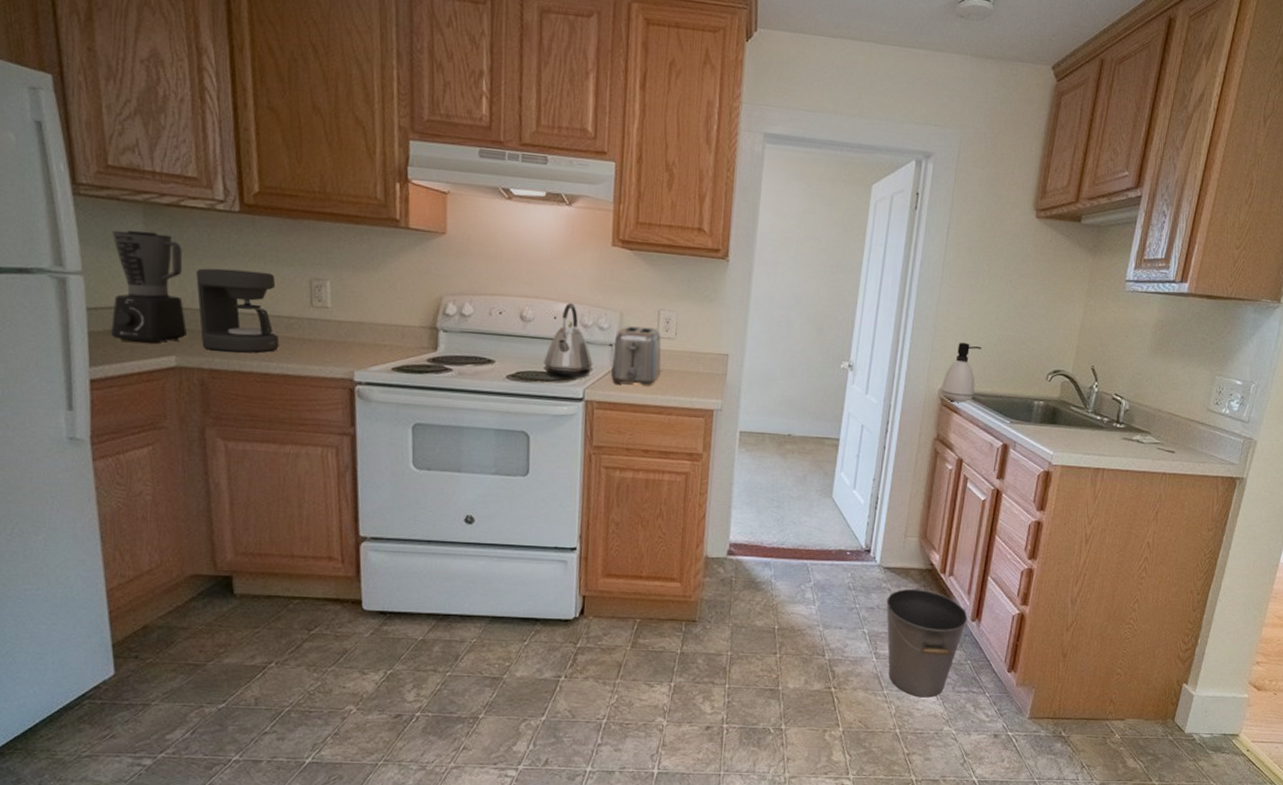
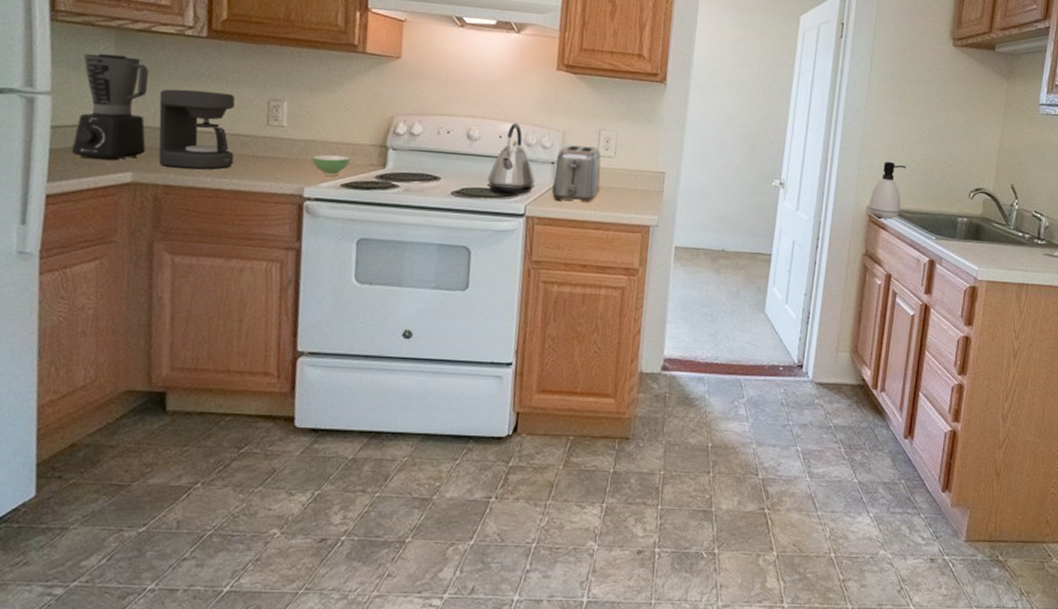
bowl: none [360,336,401,360] -> present [312,154,352,176]
bucket: present [886,588,968,698] -> none [819,404,901,519]

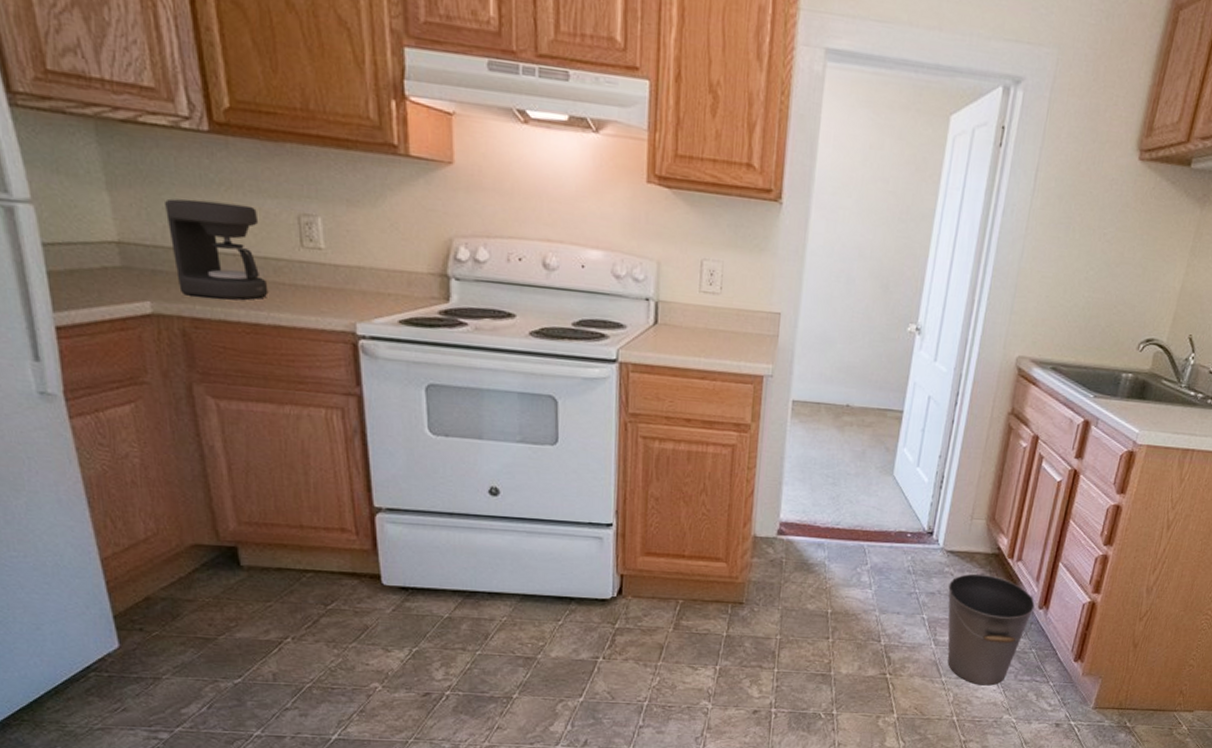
blender: present [71,53,149,161] -> none [60,150,161,287]
bowl: present [312,154,352,176] -> none [361,284,408,311]
kettle: present [487,122,535,196] -> none [570,248,627,339]
toaster: present [552,145,601,203] -> none [648,277,705,348]
bucket: none [819,404,901,519] -> present [947,573,1035,686]
soap dispenser: present [868,161,907,219] -> none [1018,304,1068,374]

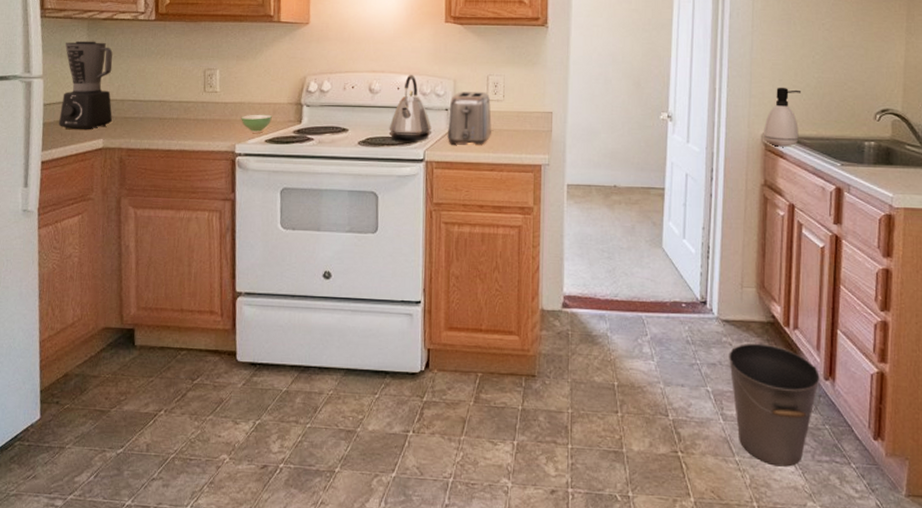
blender: none [60,150,161,287] -> present [58,40,113,130]
coffee maker: present [165,198,269,300] -> none [121,66,180,134]
bowl: none [361,284,408,311] -> present [241,114,273,133]
kettle: none [570,248,627,339] -> present [389,74,432,143]
toaster: none [648,277,705,348] -> present [448,92,492,146]
soap dispenser: none [1018,304,1068,374] -> present [763,87,802,147]

